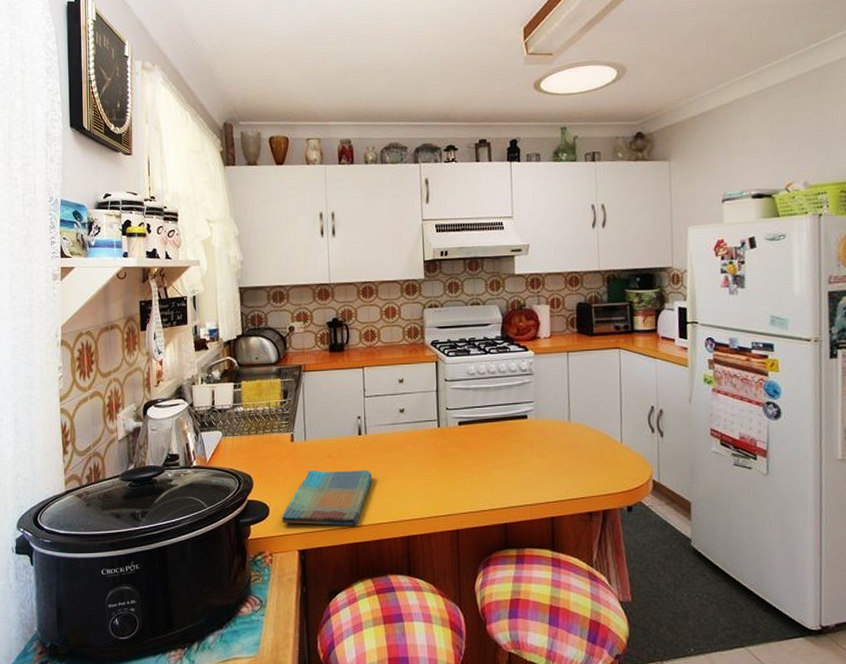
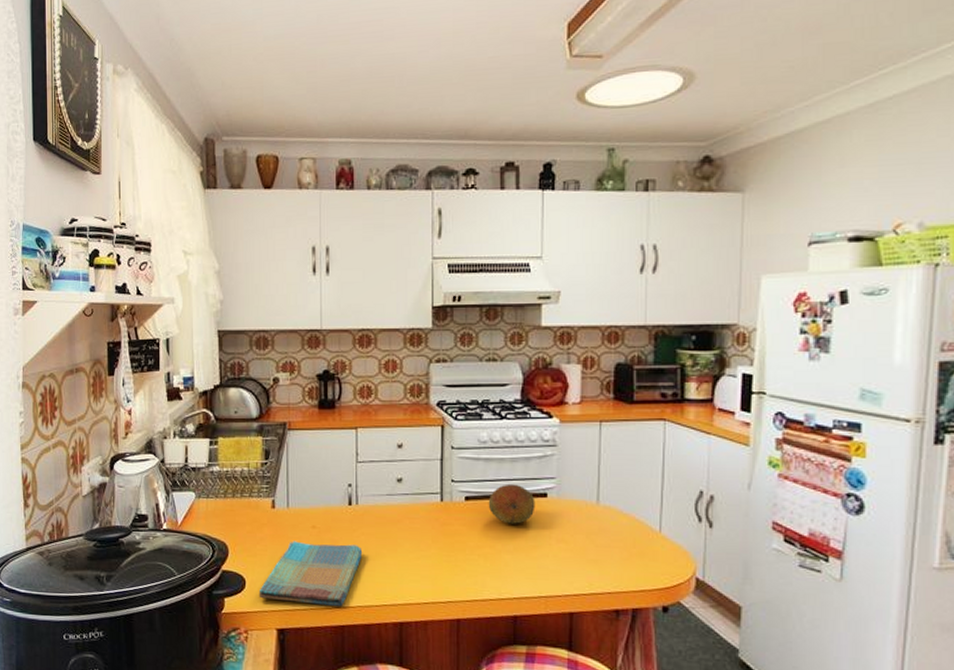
fruit: none [478,408,518,443] -> present [488,483,535,524]

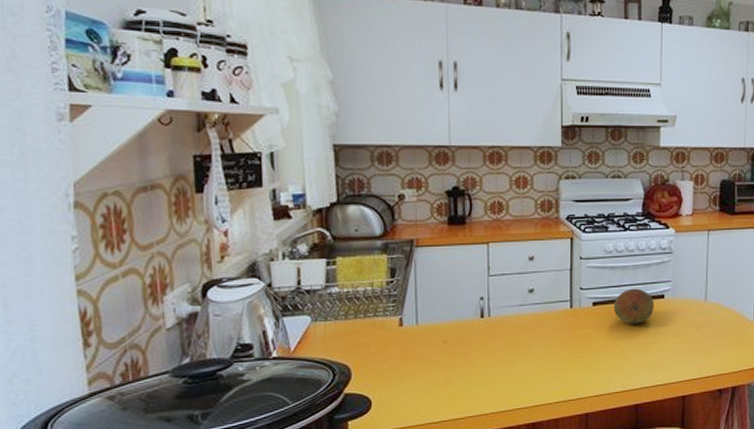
dish towel: present [258,541,363,606] -> none [386,355,496,417]

